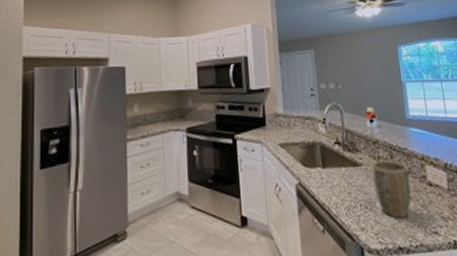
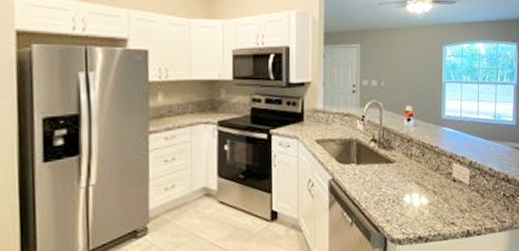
plant pot: present [372,160,411,219] -> none [403,158,437,211]

